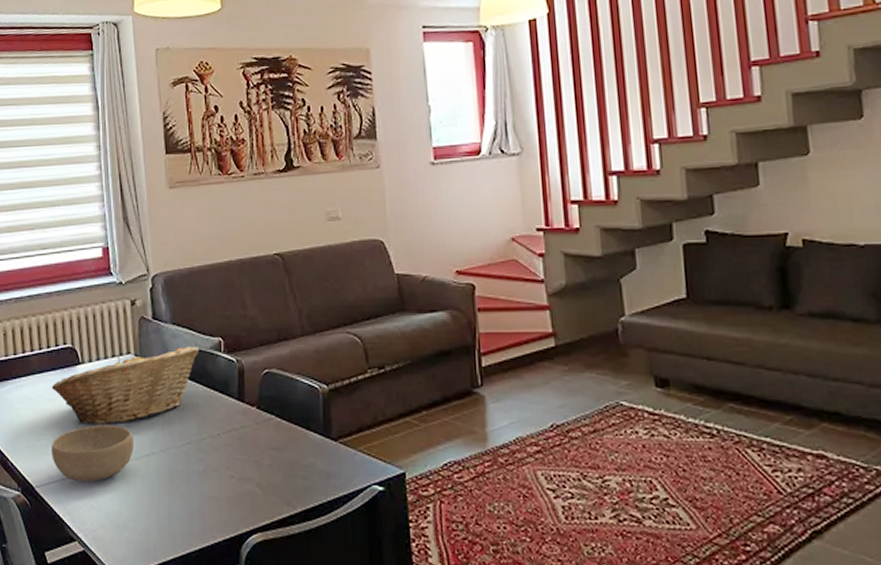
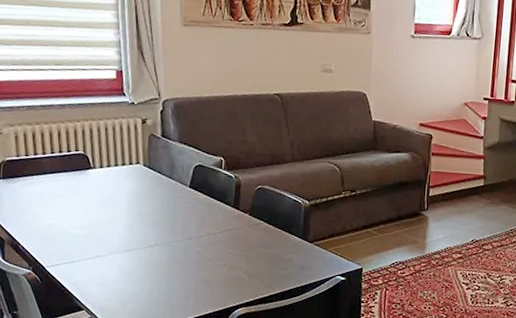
fruit basket: present [51,347,200,425] -> none [62,162,203,220]
bowl: present [52,424,134,483] -> none [62,219,140,265]

